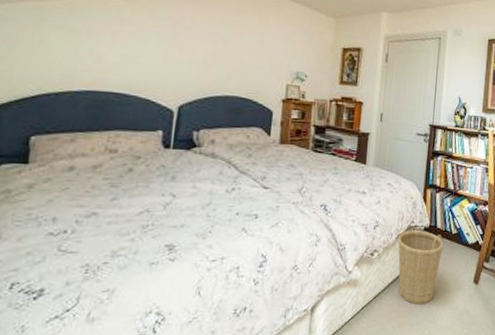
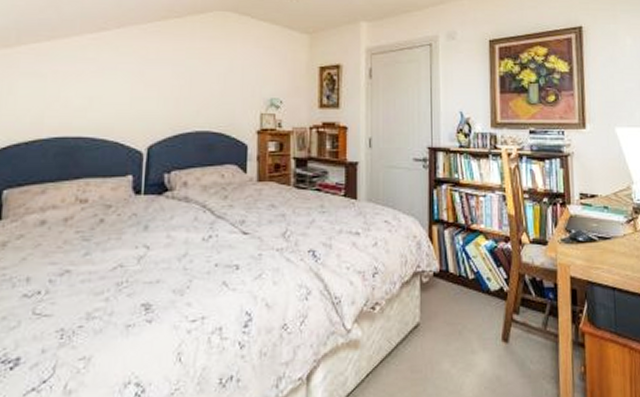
basket: present [398,224,444,305] -> none [403,269,459,371]

